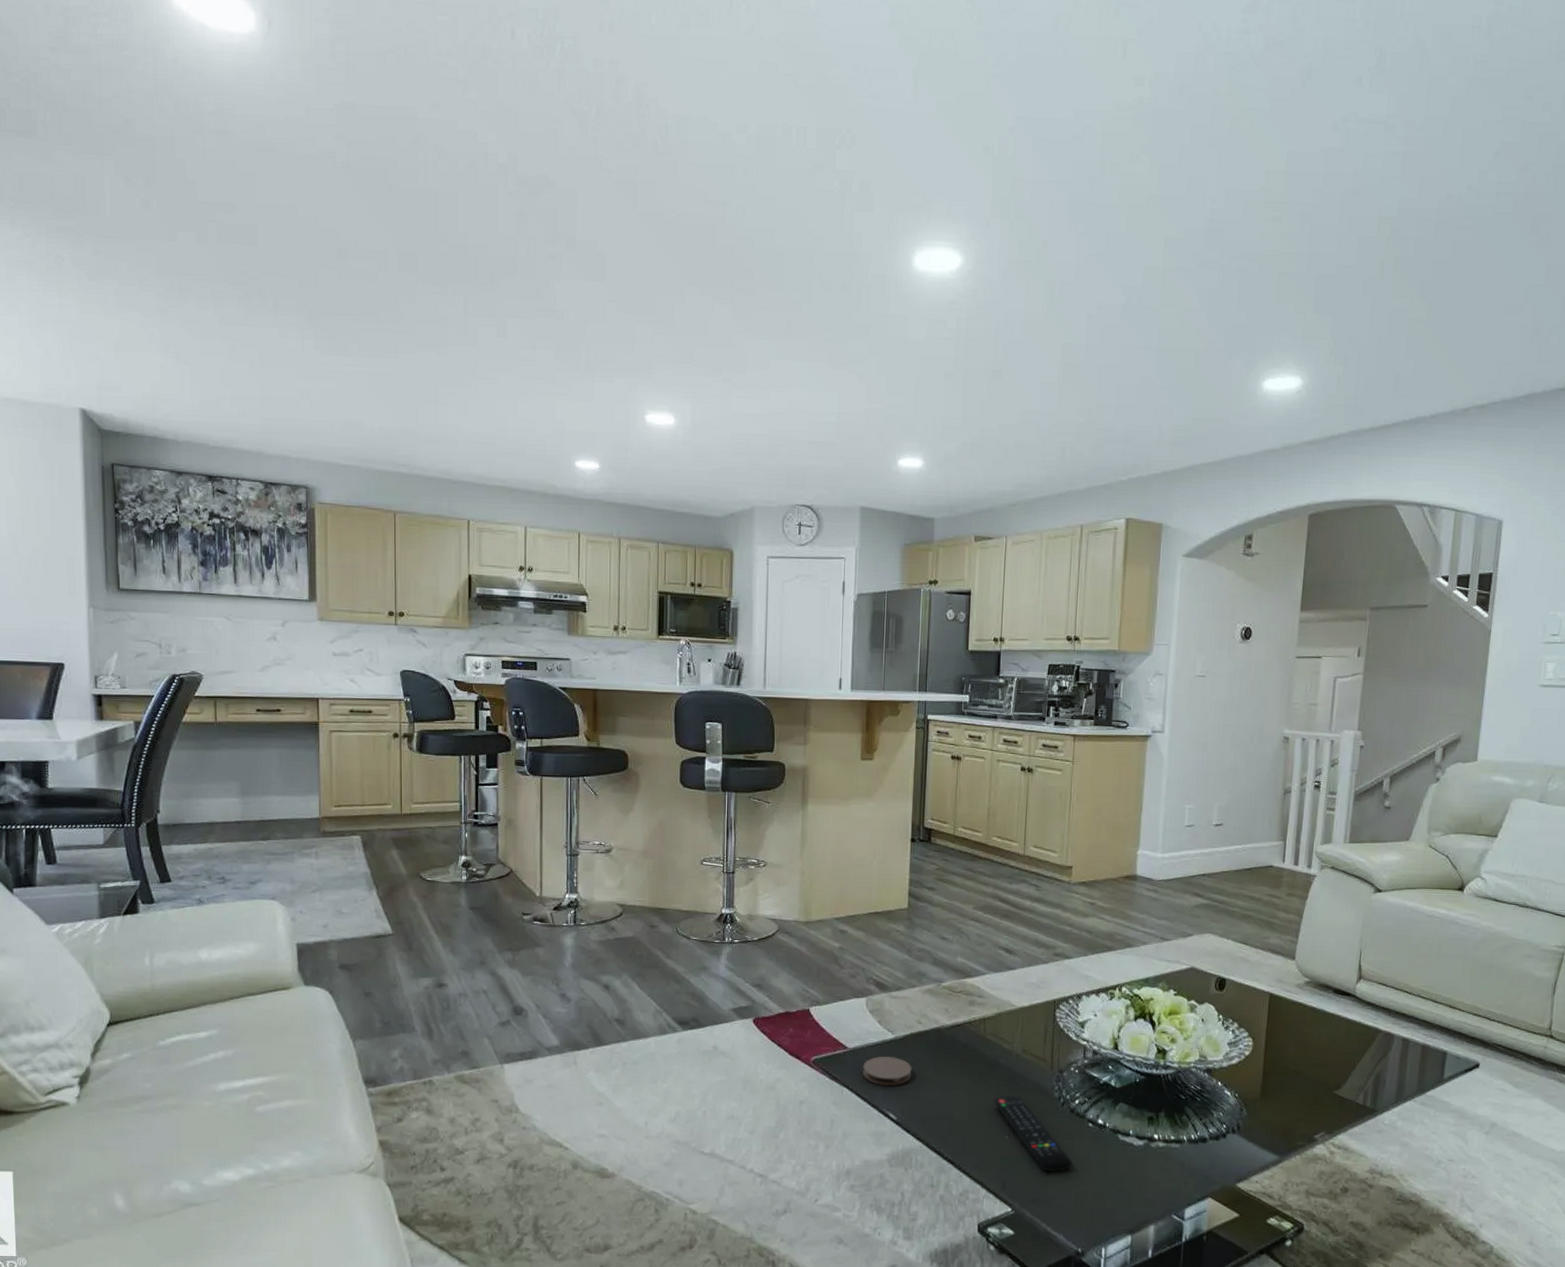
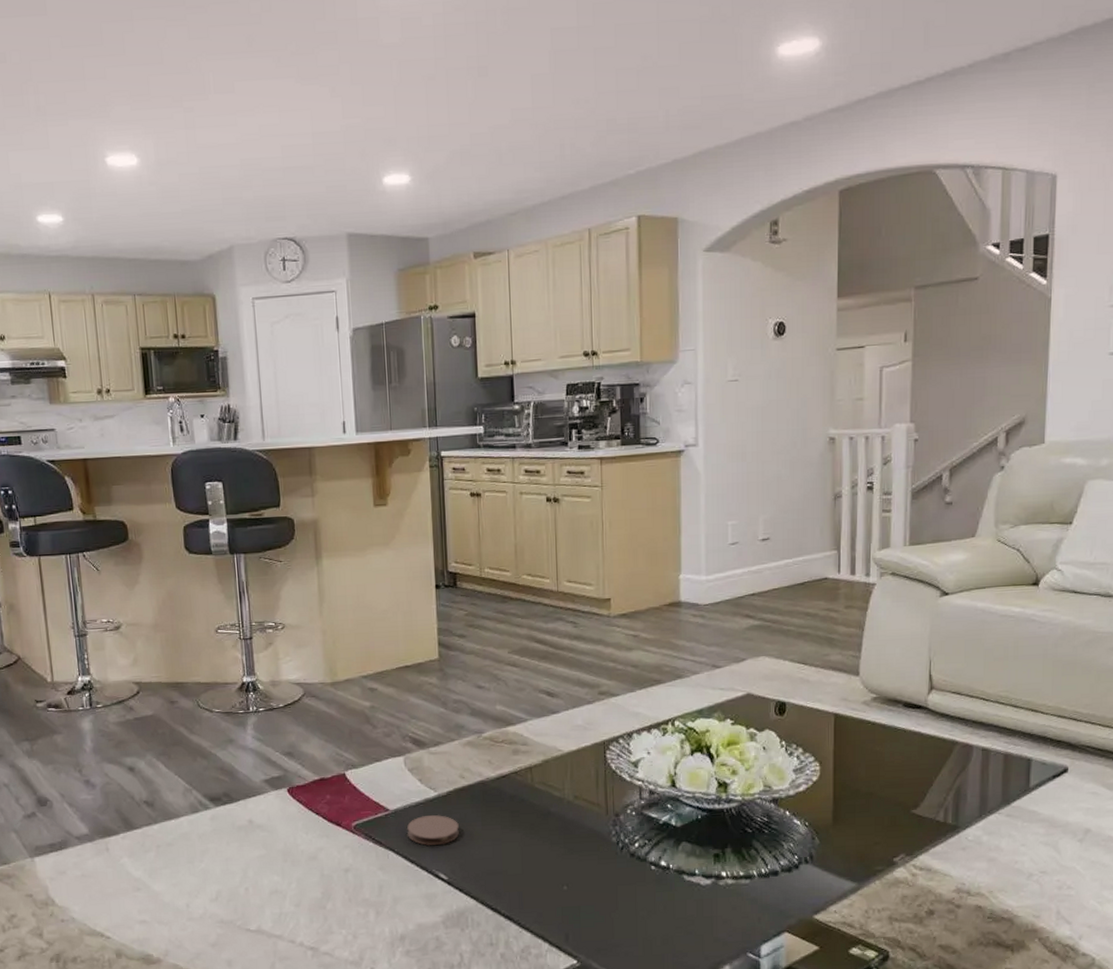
remote control: present [994,1096,1072,1173] -> none [548,844,637,920]

